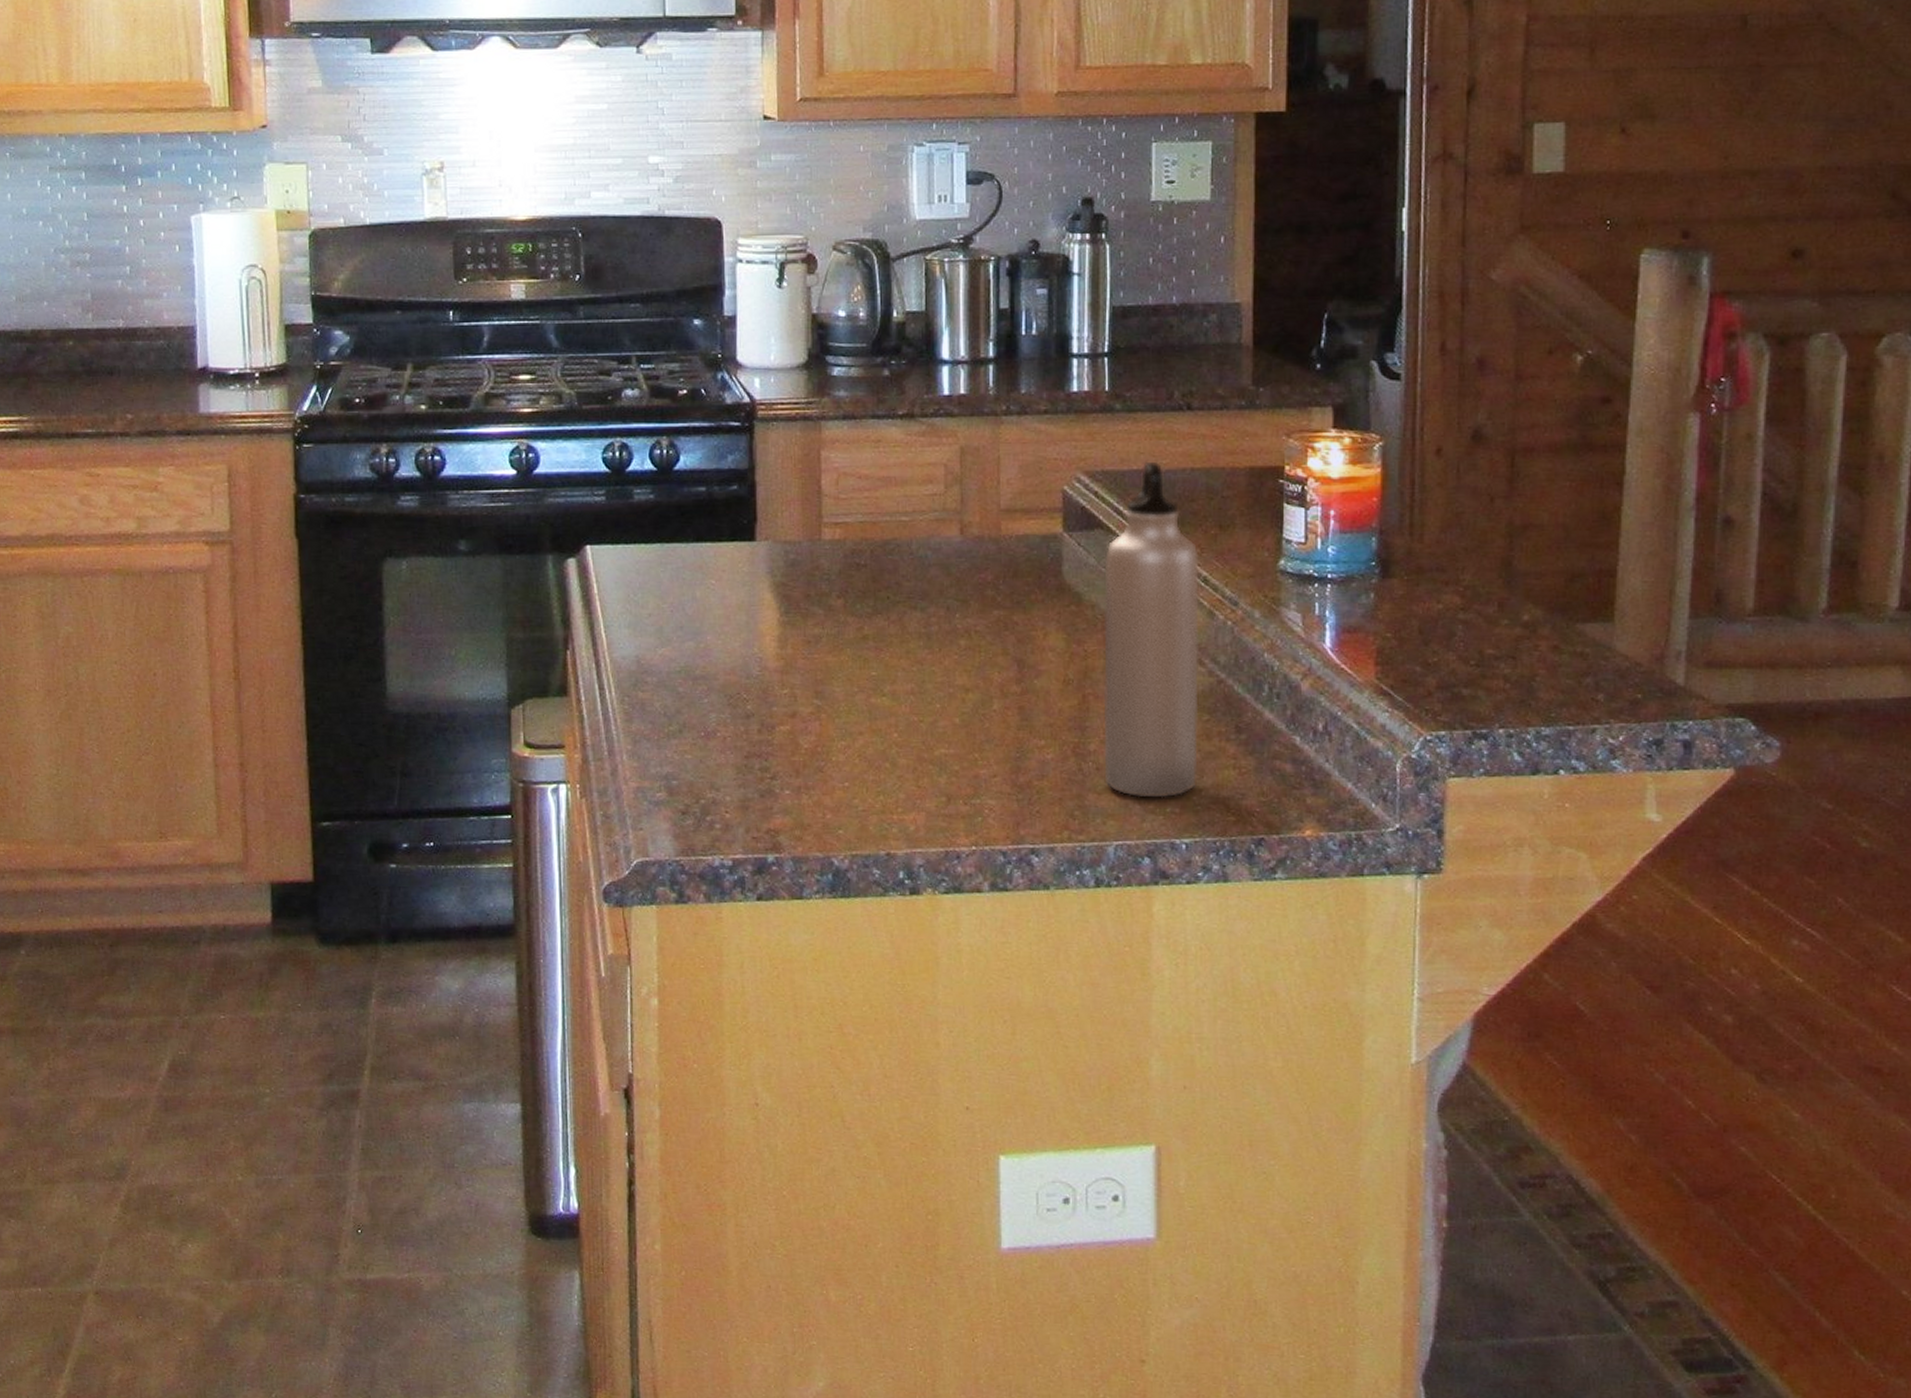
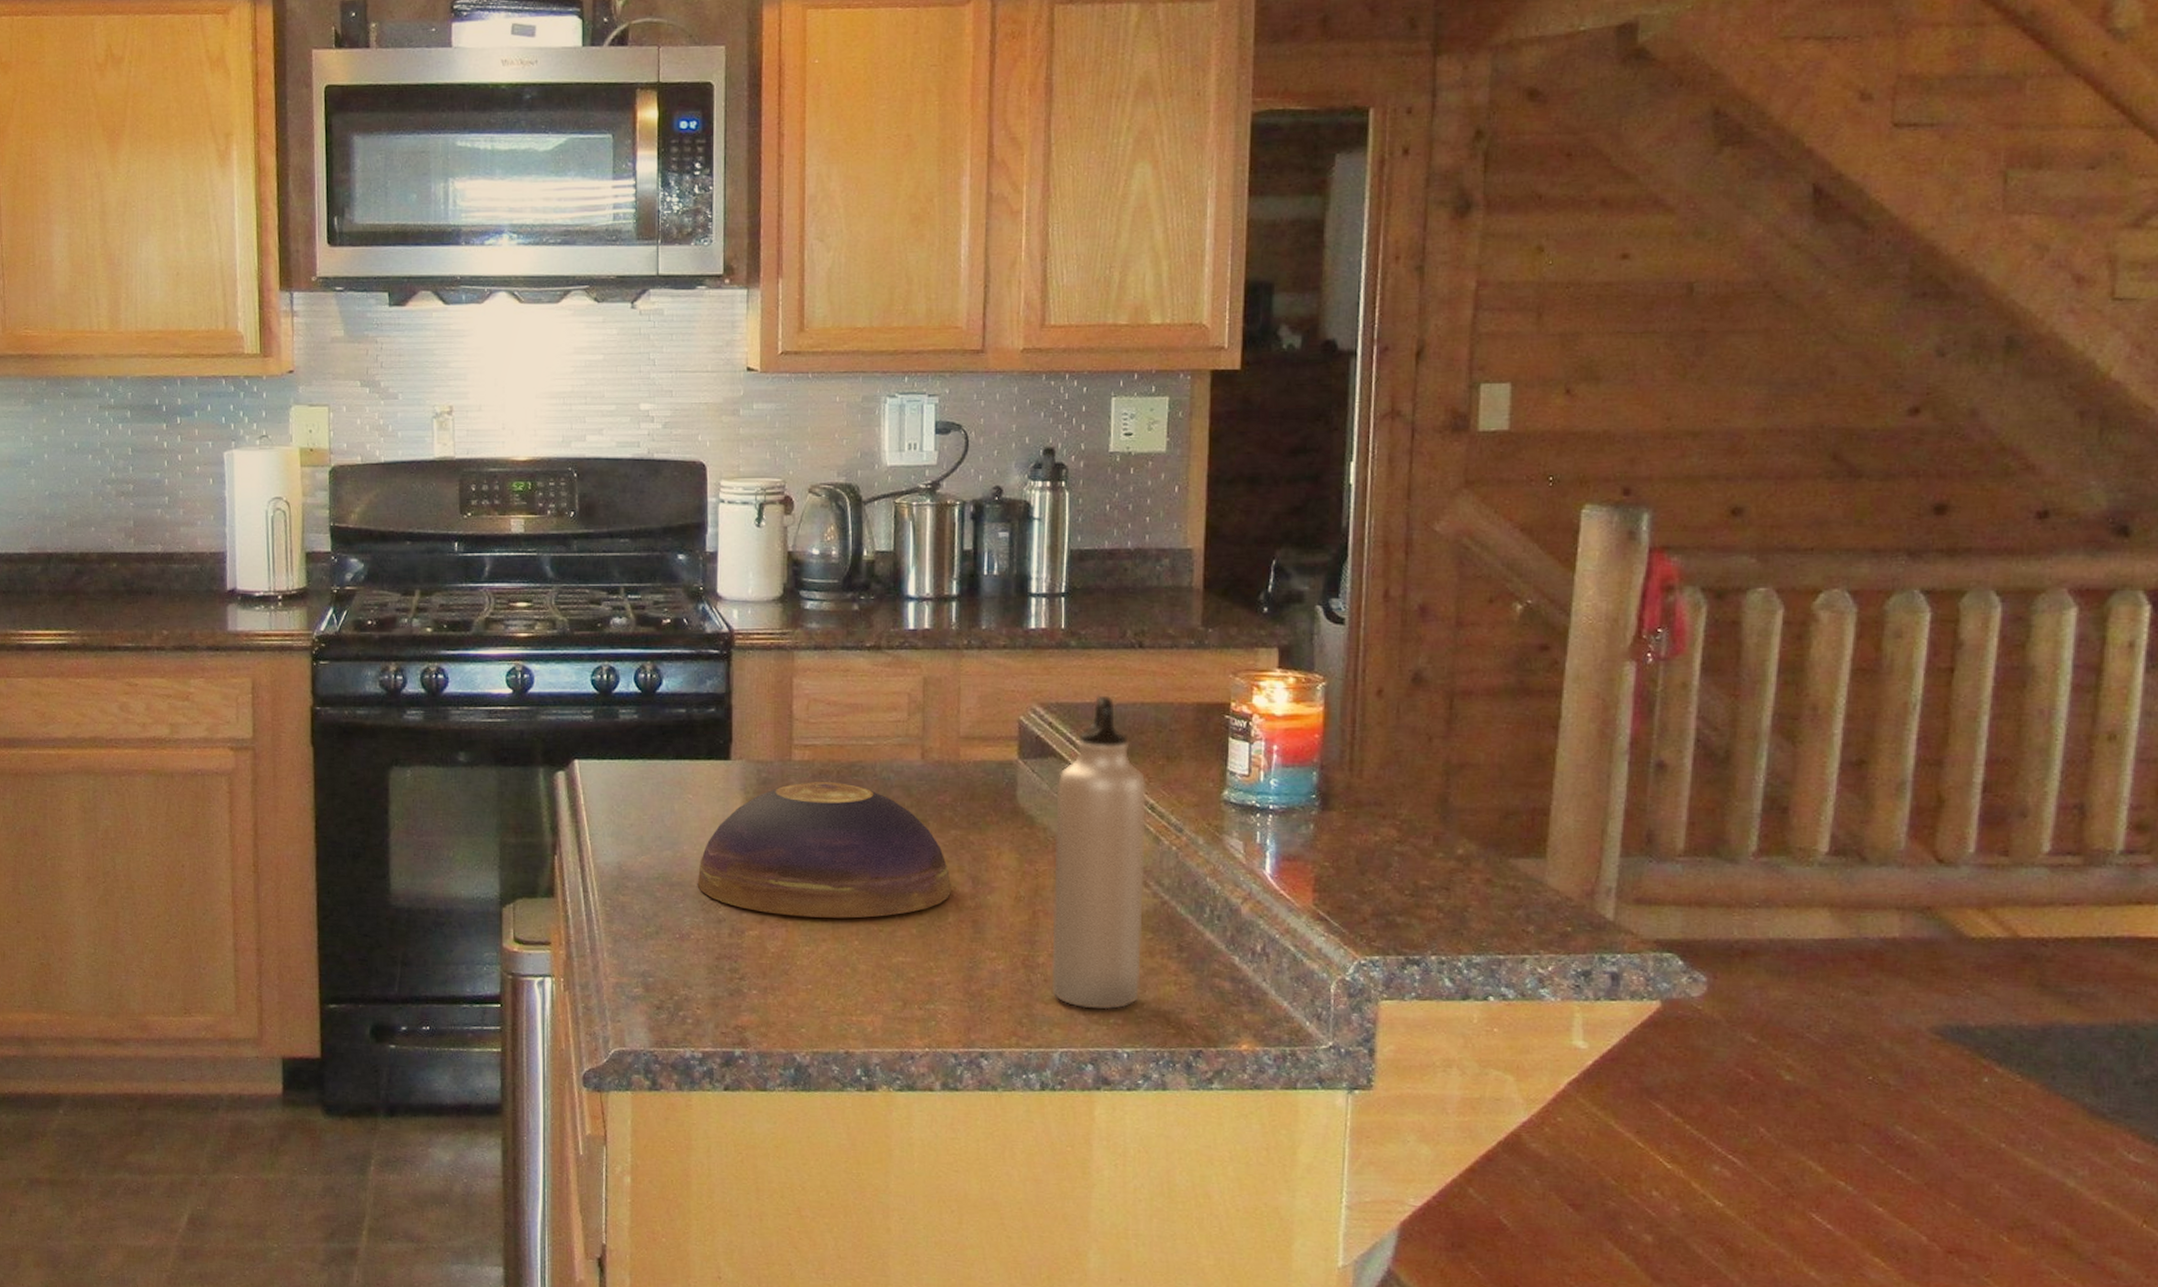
decorative bowl: none [722,562,995,709] -> present [697,782,951,918]

